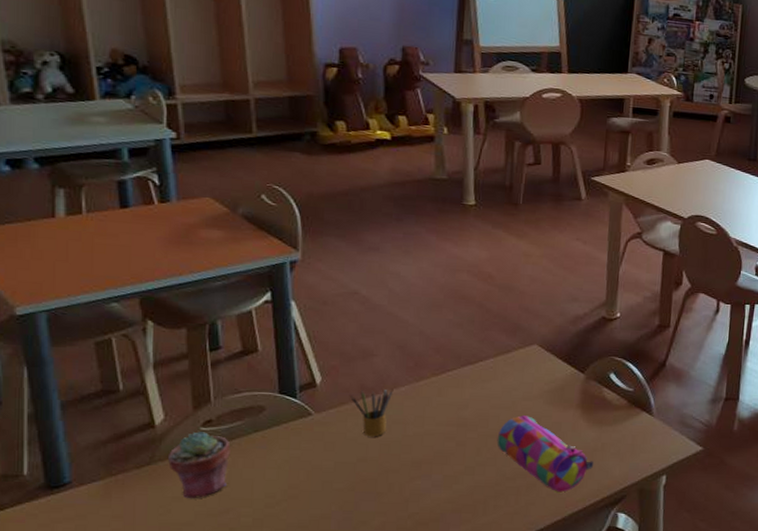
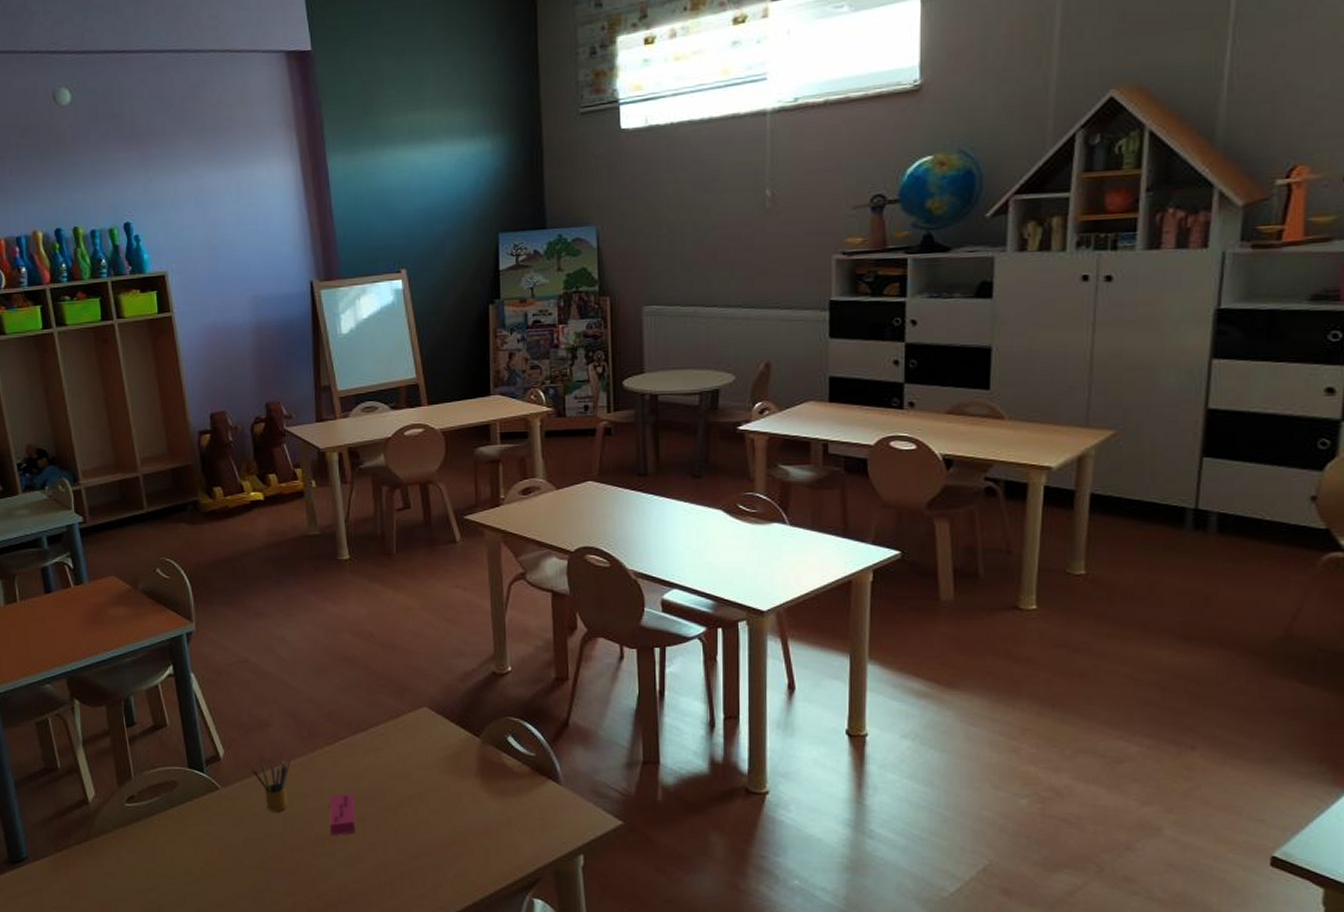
potted succulent: present [167,431,231,498] -> none [100,808,152,875]
eraser: none [428,421,456,460] -> present [329,793,356,836]
pencil case: present [497,415,594,494] -> none [396,786,501,875]

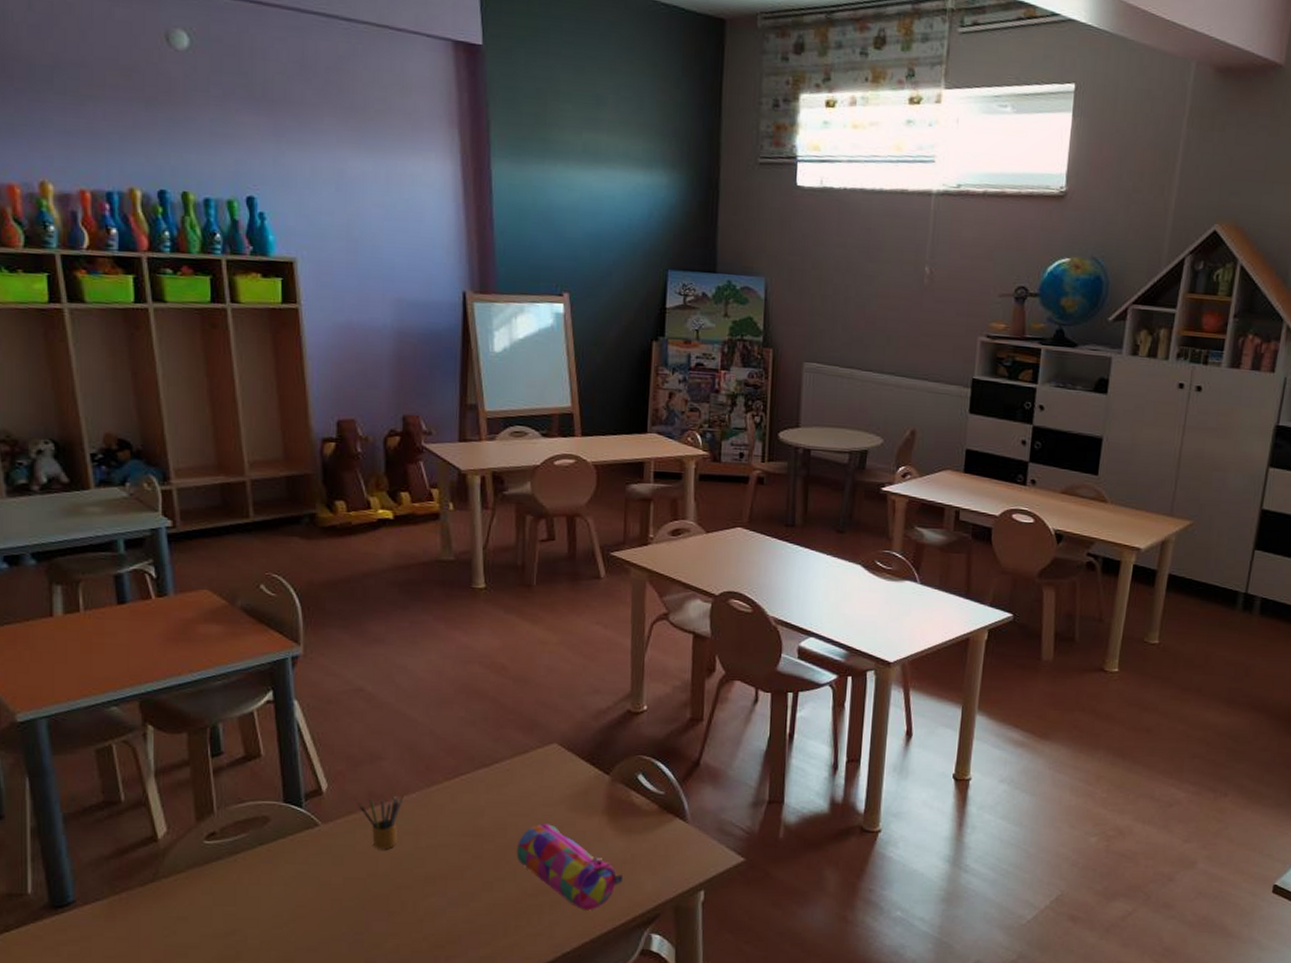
eraser: present [329,793,356,836] -> none [442,830,472,875]
pencil case: none [396,786,501,875] -> present [516,824,624,912]

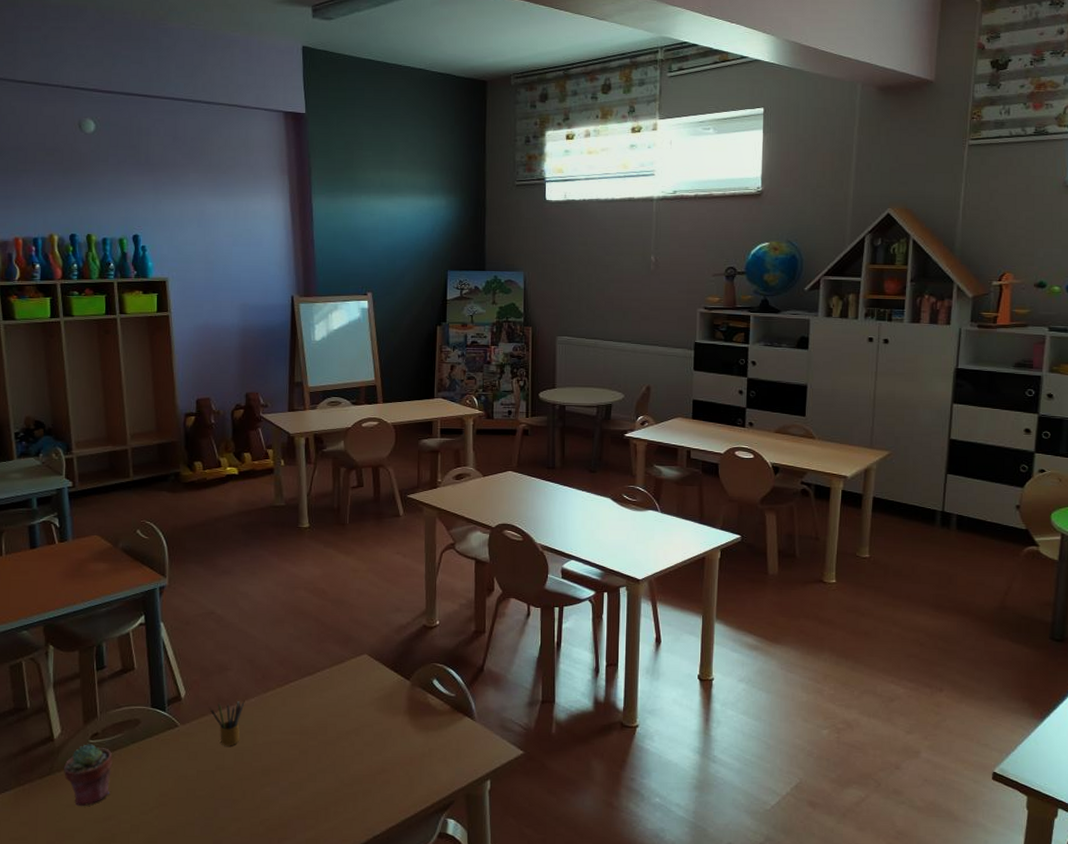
potted succulent: none [171,845,235,918] -> present [63,744,113,806]
pencil case: present [516,824,624,912] -> none [335,723,423,800]

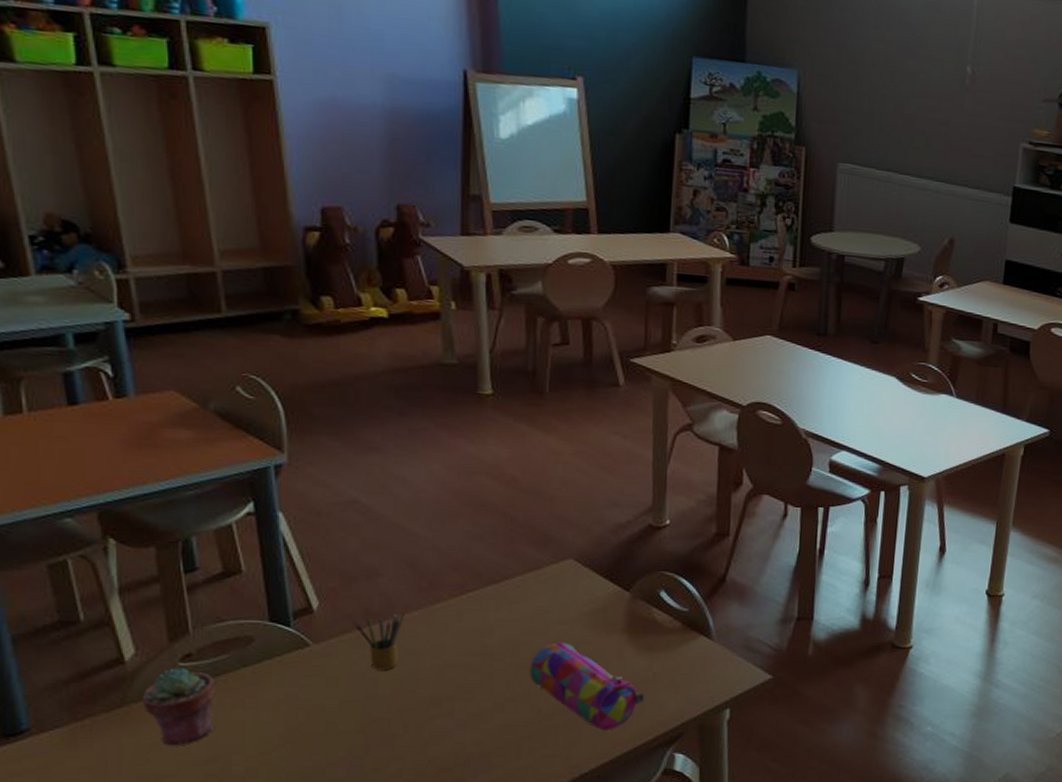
pencil case: none [335,723,423,800] -> present [529,642,645,732]

